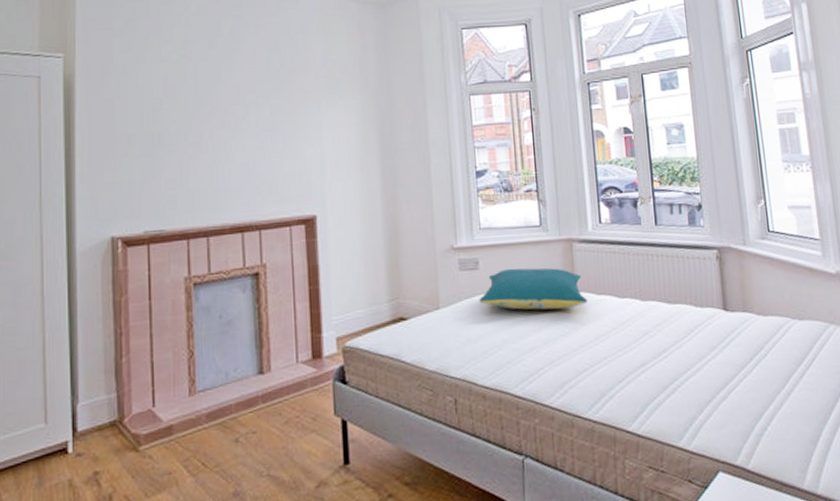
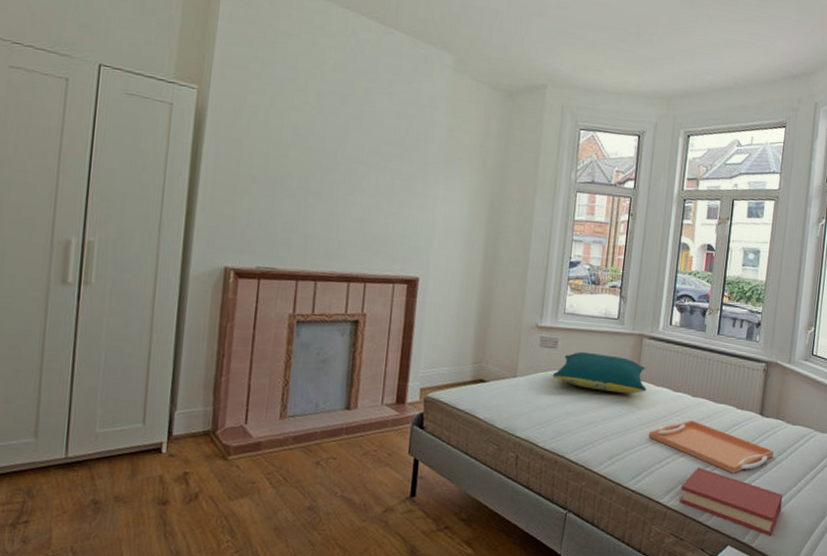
serving tray: none [600,327,750,384] -> present [649,420,774,474]
hardback book: none [649,382,774,454] -> present [679,467,783,536]

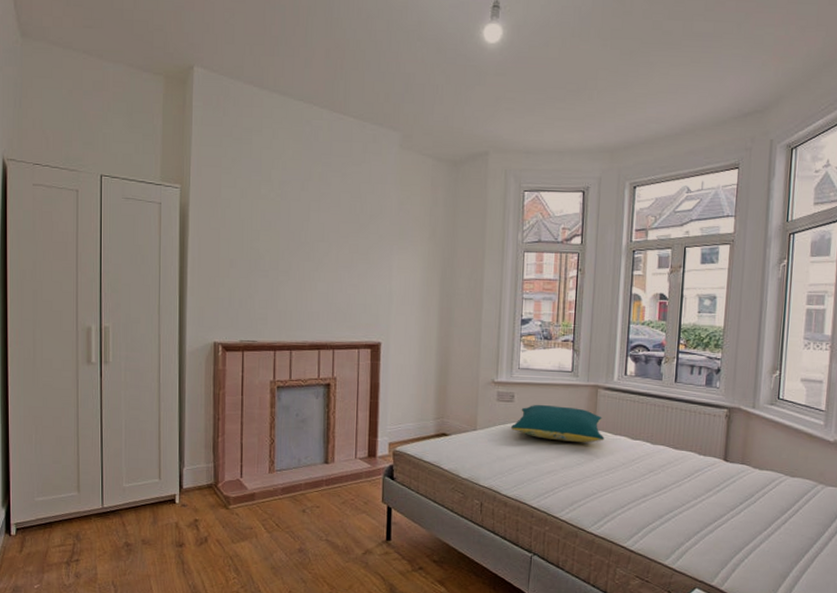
serving tray: present [649,420,774,474] -> none [609,466,740,518]
hardback book: present [679,467,783,536] -> none [643,512,753,580]

